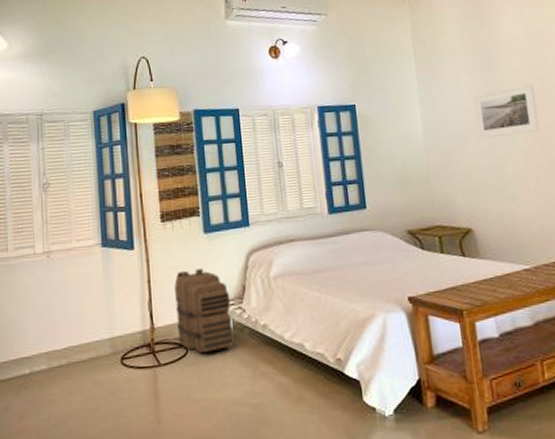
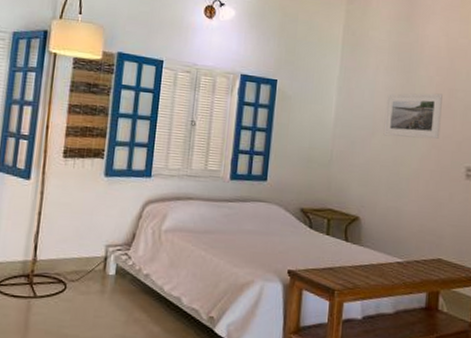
backpack: present [174,269,234,353] -> none [58,209,119,292]

